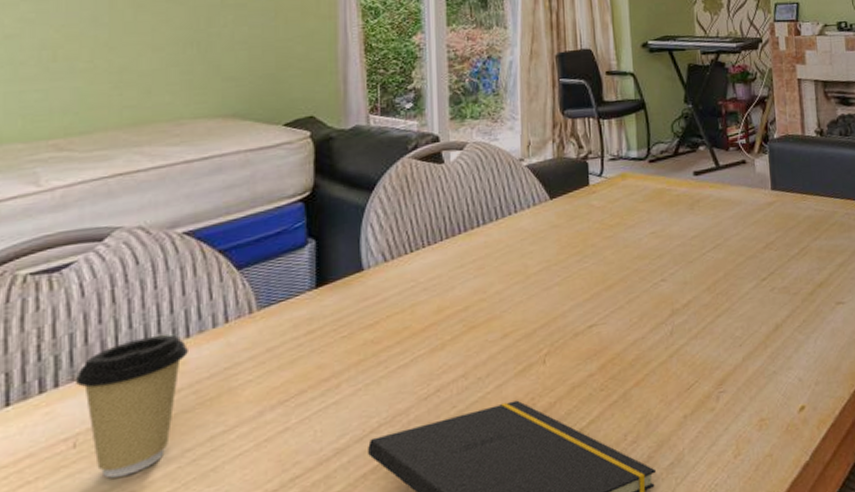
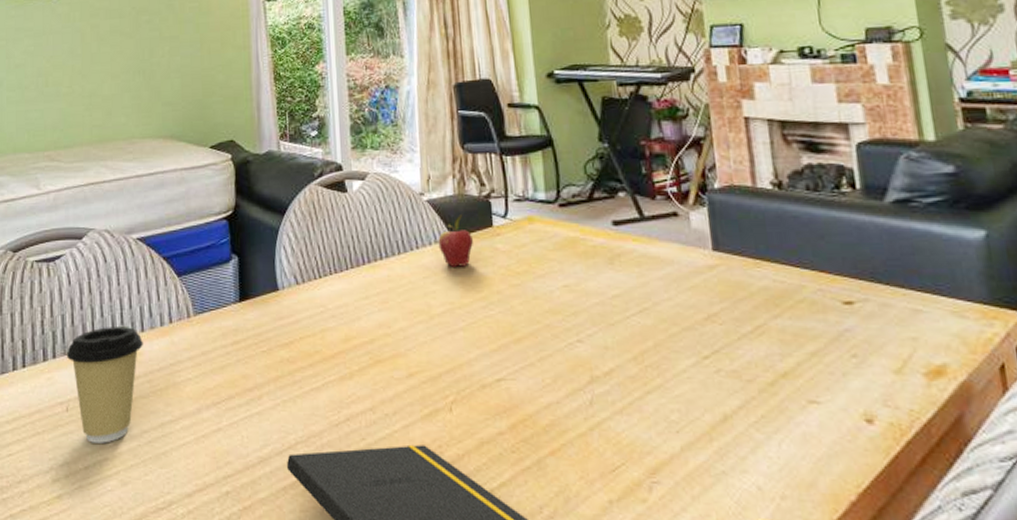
fruit: none [536,175,570,227] -> present [438,213,473,267]

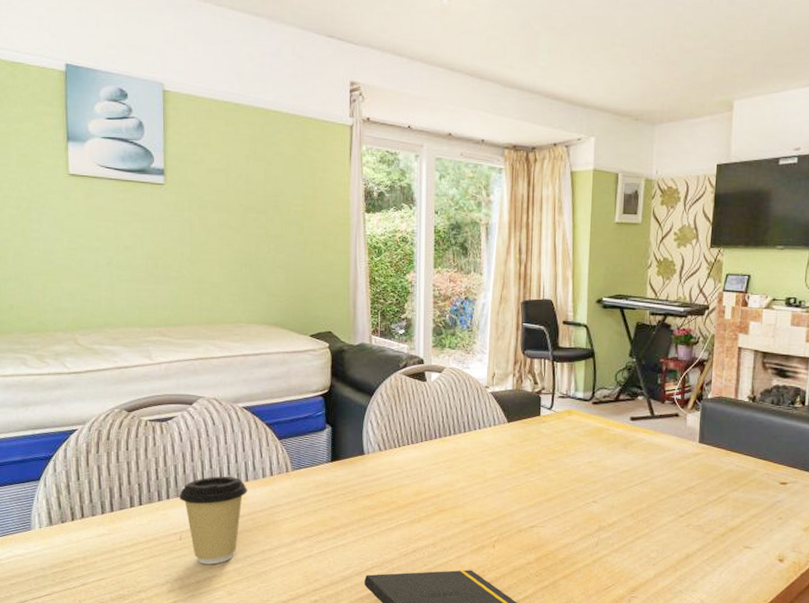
fruit: present [438,213,473,267] -> none [496,404,524,445]

